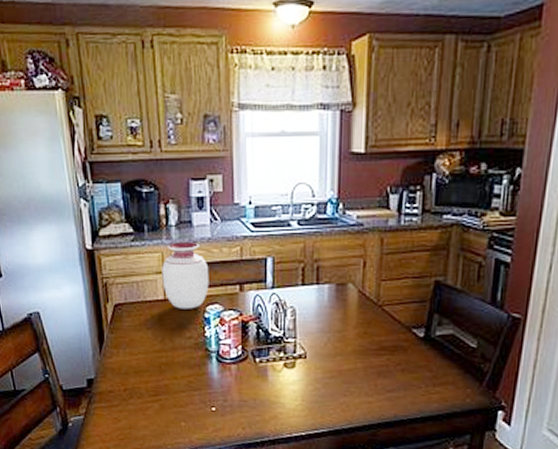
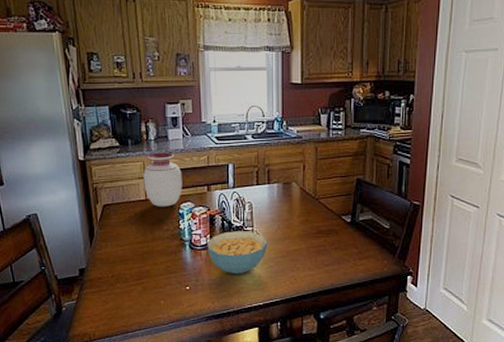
cereal bowl: none [238,342,314,396] -> present [207,231,268,275]

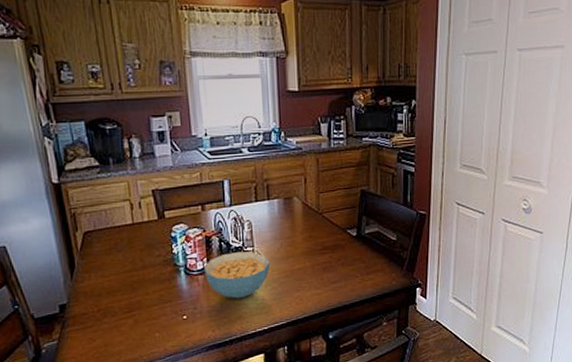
vase: present [143,153,183,207] -> none [128,171,174,231]

